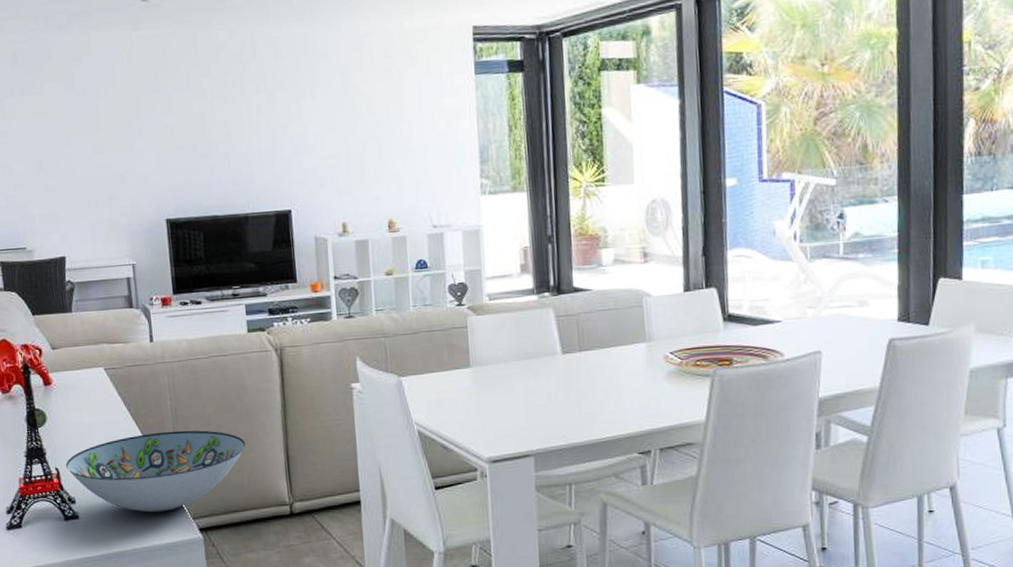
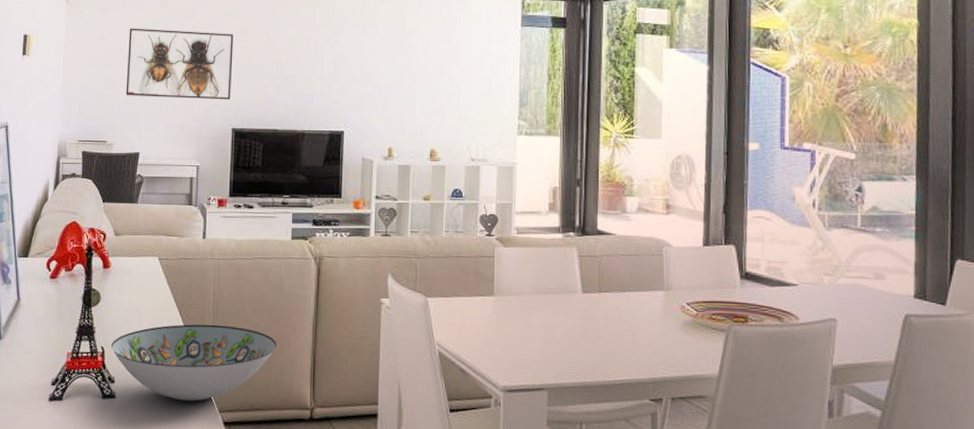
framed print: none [32,112,160,195] -> present [125,28,234,100]

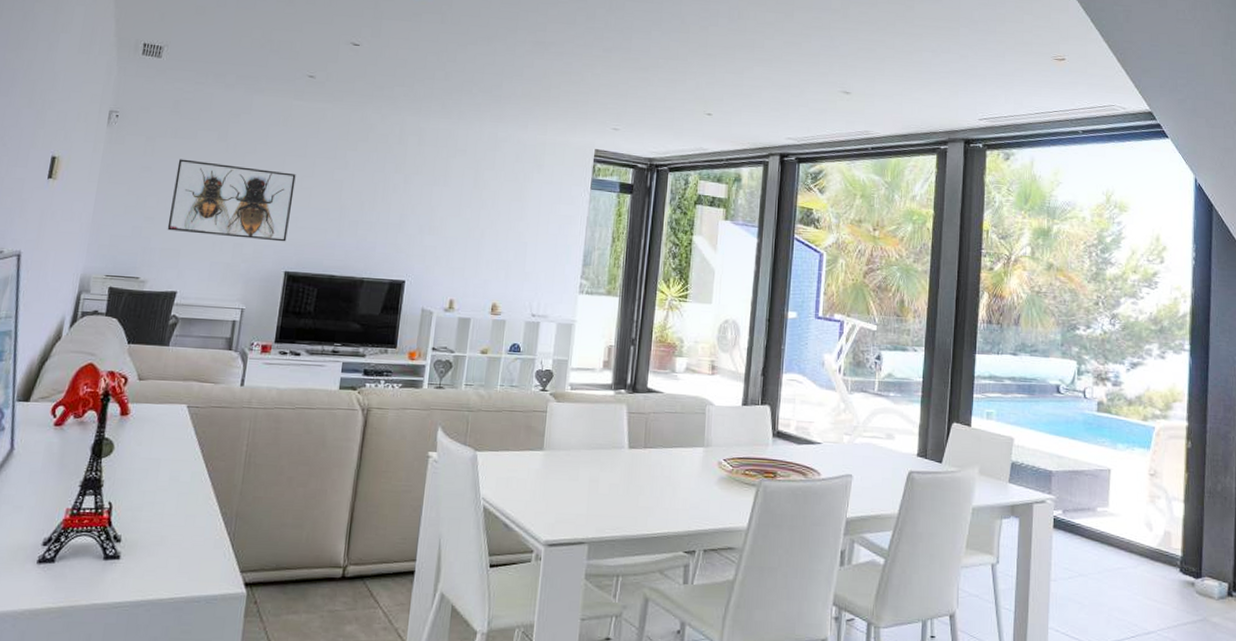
decorative bowl: present [111,324,277,402] -> none [121,477,313,562]

